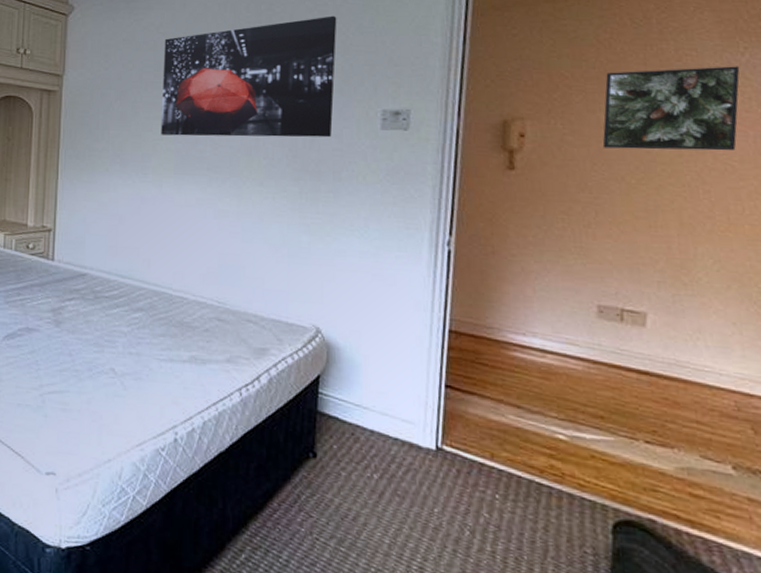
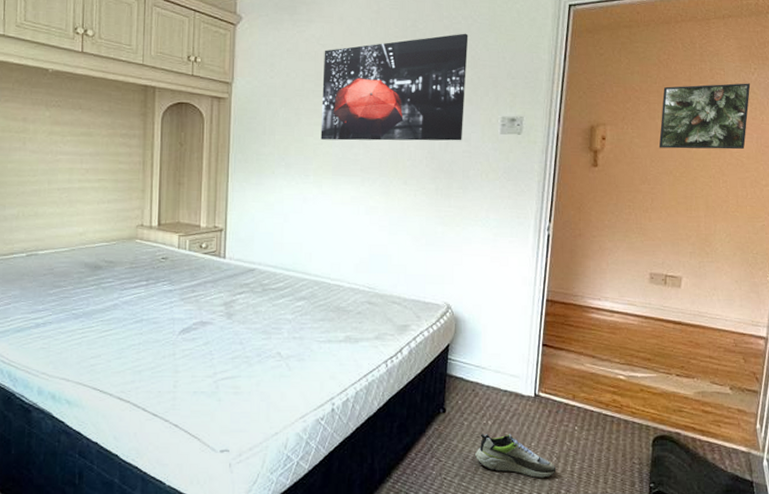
shoe: none [355,489,469,556] -> present [474,434,555,478]

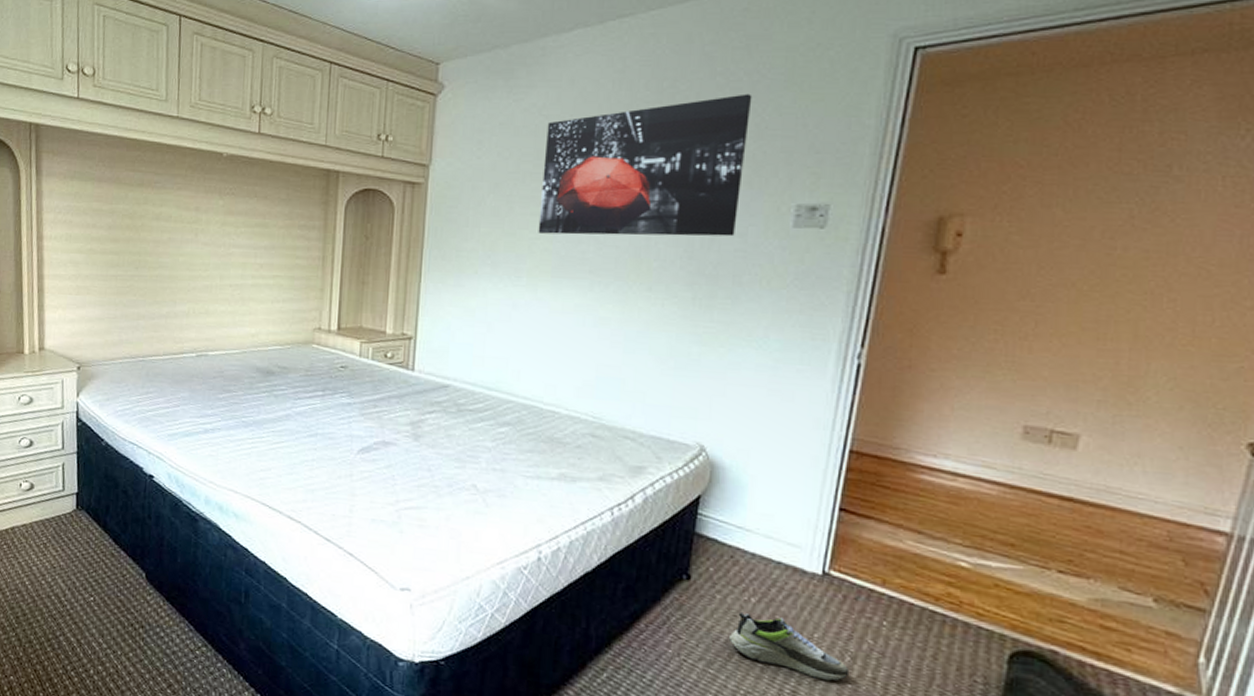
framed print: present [658,83,751,150] -> none [1054,152,1237,253]

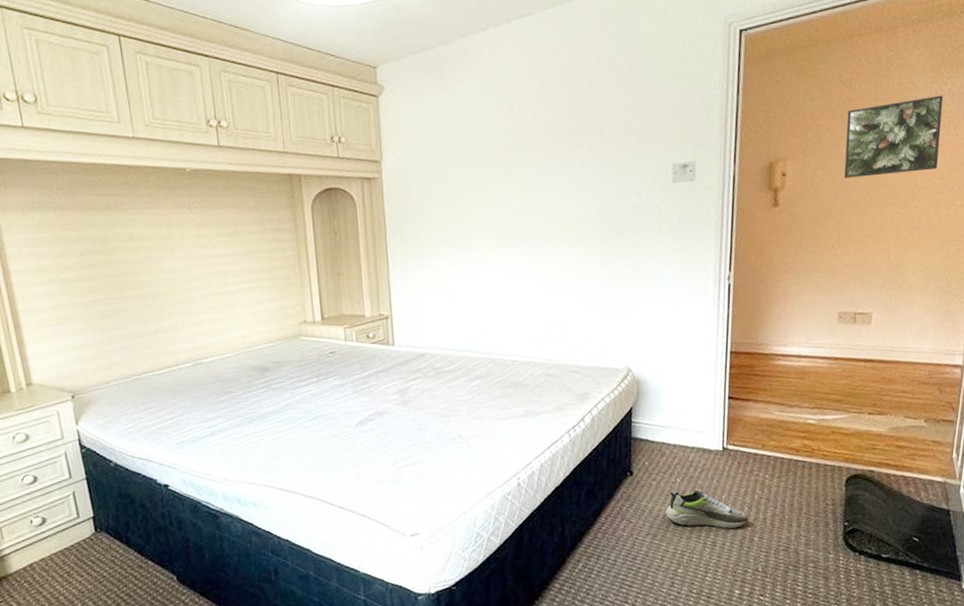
wall art: present [538,94,752,237] -> none [476,76,632,211]
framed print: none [1054,152,1237,253] -> present [844,95,944,179]

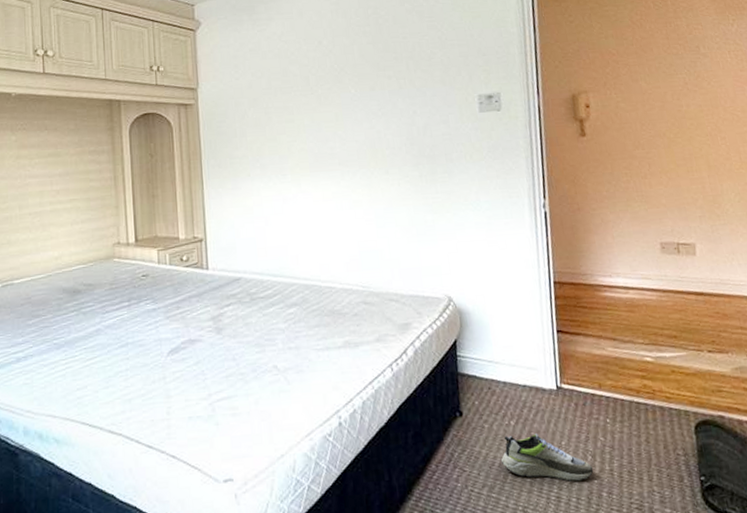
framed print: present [844,95,944,179] -> none [641,35,738,111]

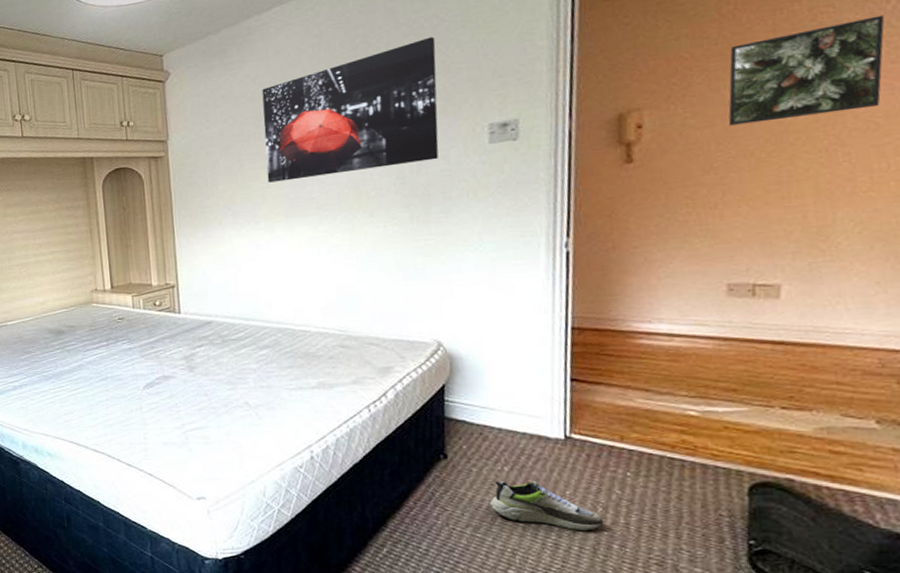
wall art: none [287,15,440,137] -> present [262,36,439,183]
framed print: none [641,35,738,111] -> present [728,15,885,126]

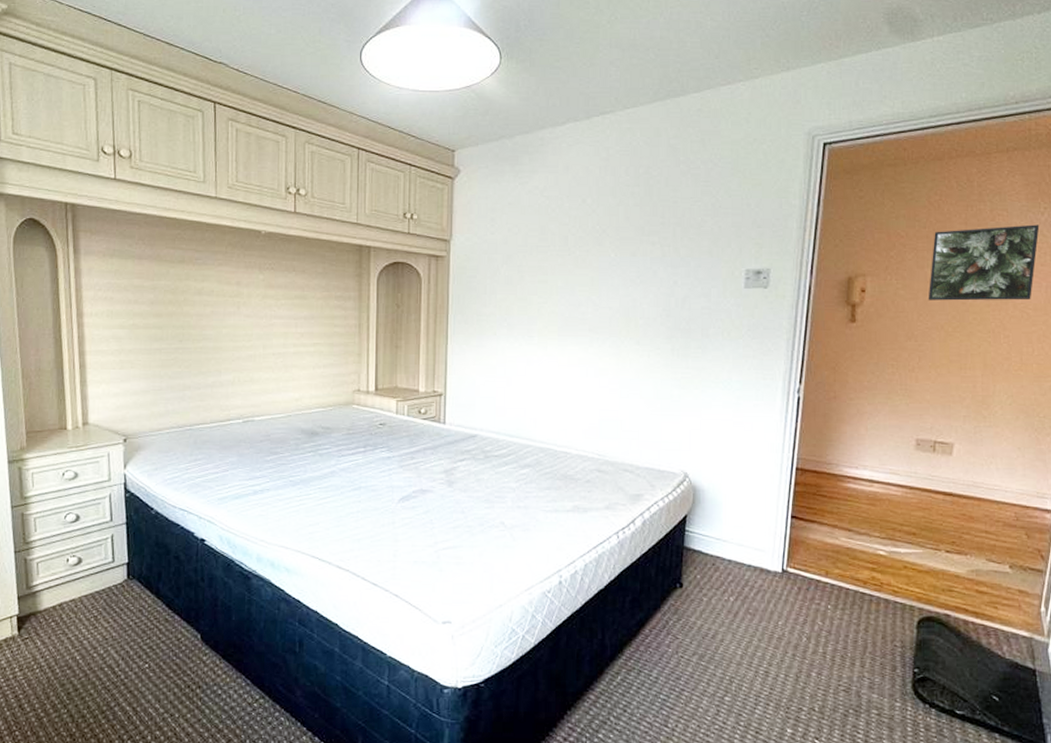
wall art: present [262,36,439,183] -> none [545,179,708,299]
shoe: present [489,481,603,530] -> none [714,611,805,659]

